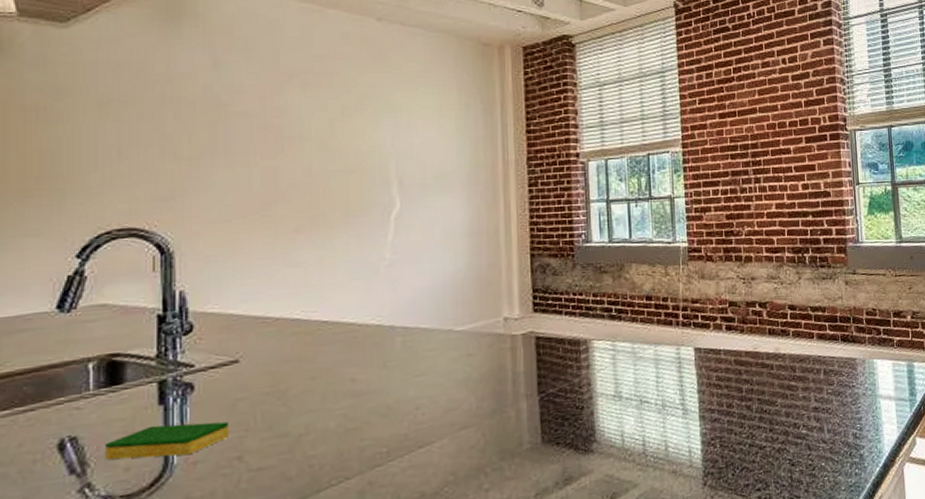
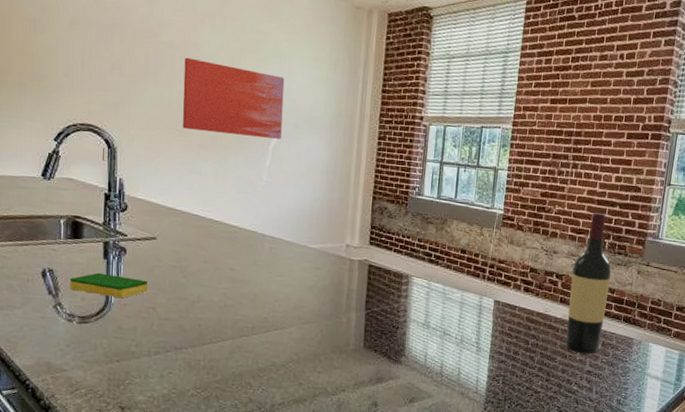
wall art: none [267,126,405,213] -> present [182,57,285,139]
wine bottle: none [775,225,822,389] -> present [565,212,612,354]

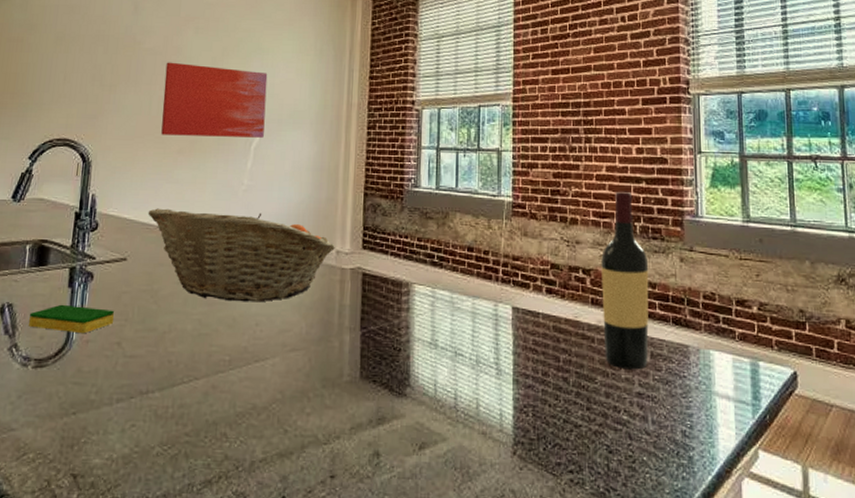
fruit basket: none [173,195,345,283] -> present [148,208,335,303]

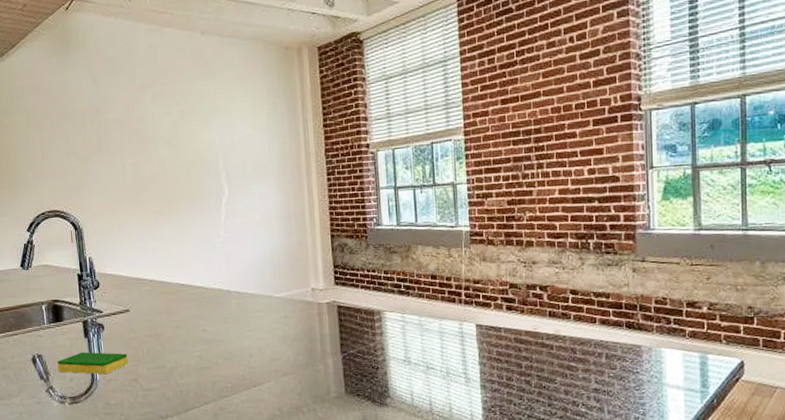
fruit basket: present [148,208,335,303] -> none [140,261,310,339]
wall art: present [161,62,268,138] -> none [132,129,232,199]
wine bottle: present [601,191,649,370] -> none [557,211,604,370]

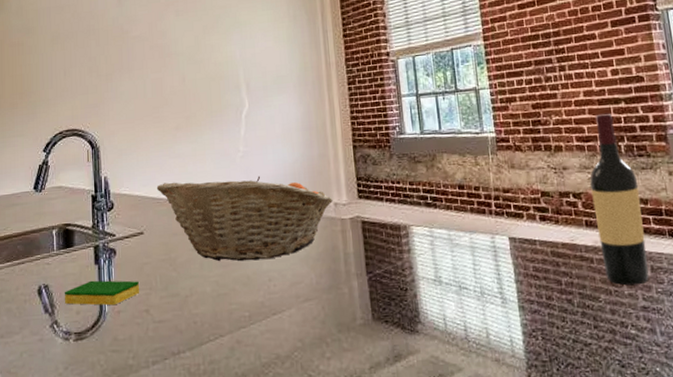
fruit basket: none [140,261,310,339] -> present [156,176,333,262]
wine bottle: none [557,211,604,370] -> present [589,113,649,286]

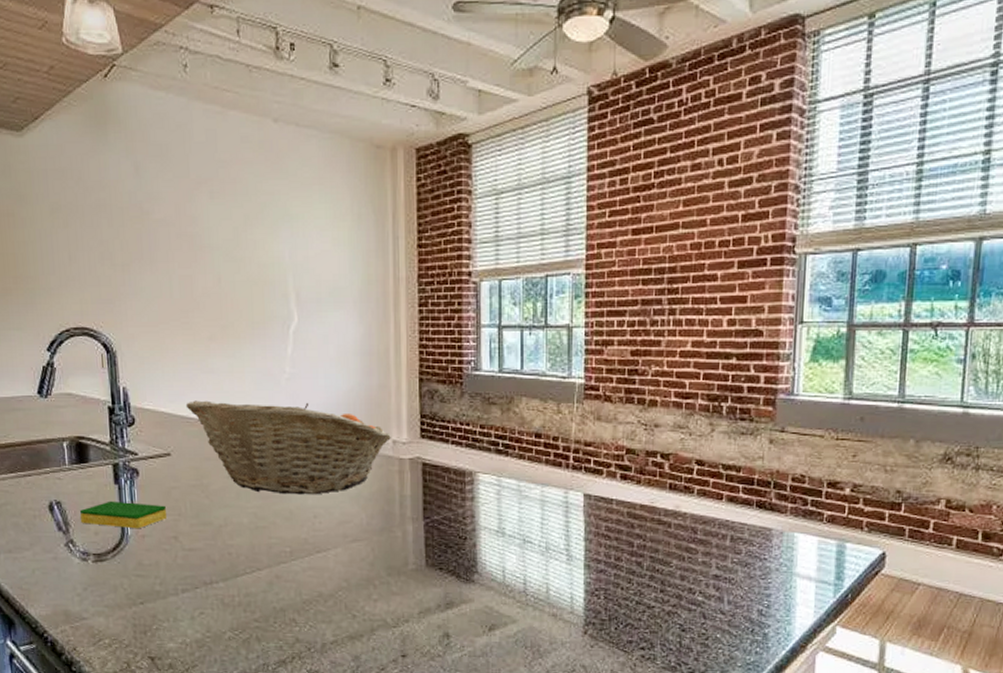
wine bottle: present [589,113,649,286] -> none [681,368,734,554]

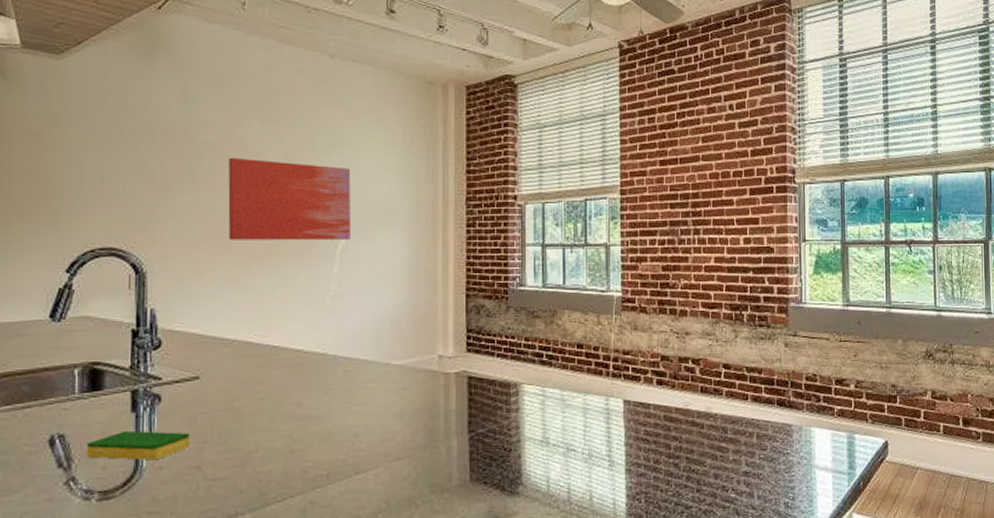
wall art: none [182,234,302,320] -> present [228,157,351,240]
fruit basket: present [185,400,391,495] -> none [220,320,437,415]

